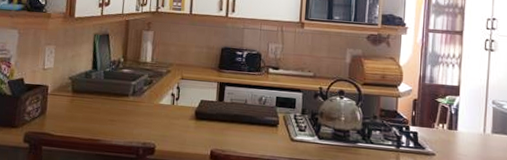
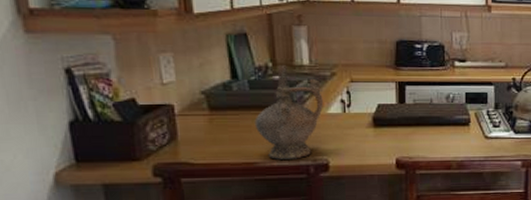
ceremonial vessel: none [103,60,158,141] -> present [254,64,323,160]

